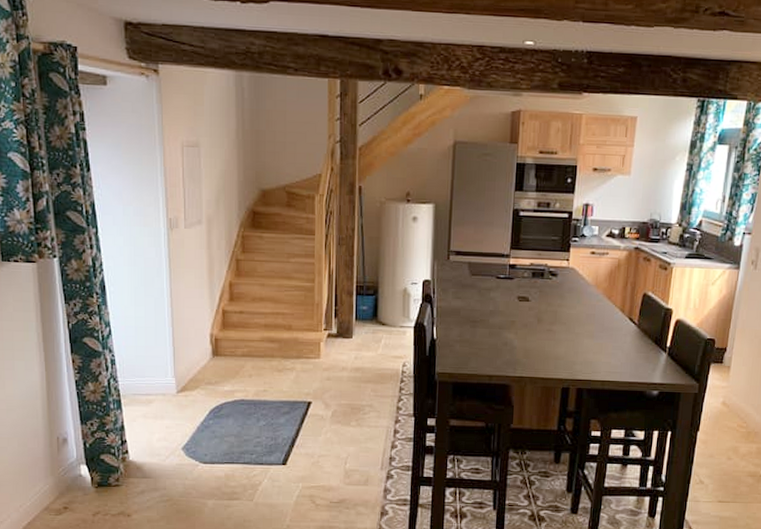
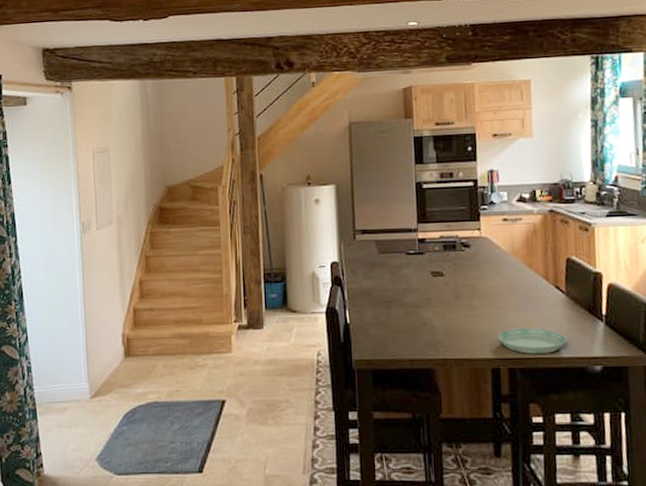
saucer: none [571,354,632,377] -> present [497,328,567,354]

